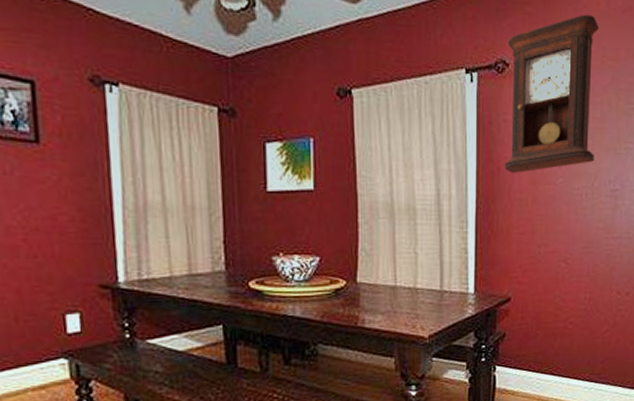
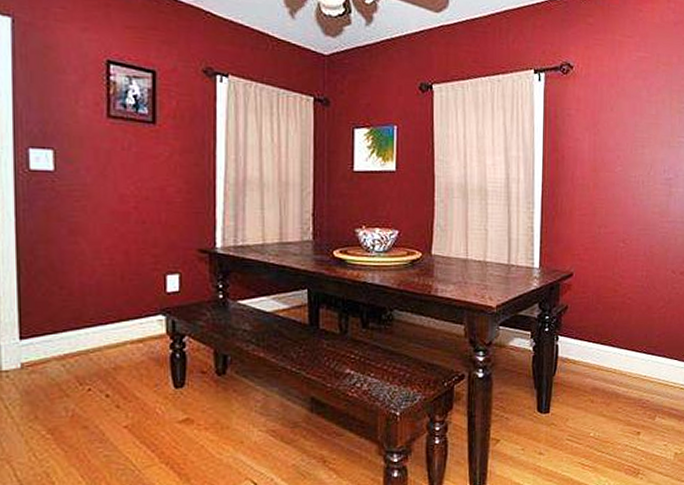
pendulum clock: present [504,14,600,173] -> none [568,25,654,161]

